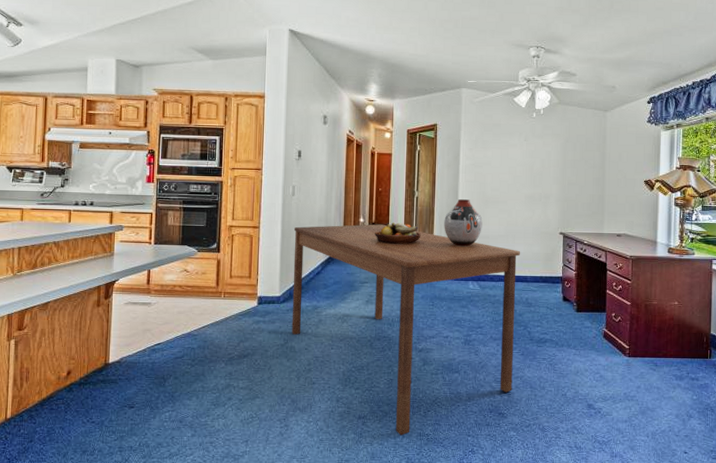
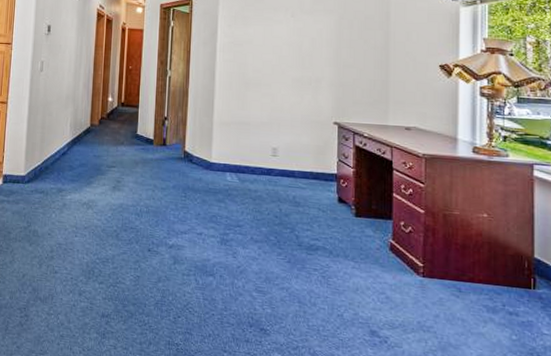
dining table: present [291,224,521,436] -> none [35,103,287,342]
fruit bowl: present [375,222,421,244] -> none [124,103,174,128]
vase: present [444,199,483,247] -> none [199,80,242,133]

